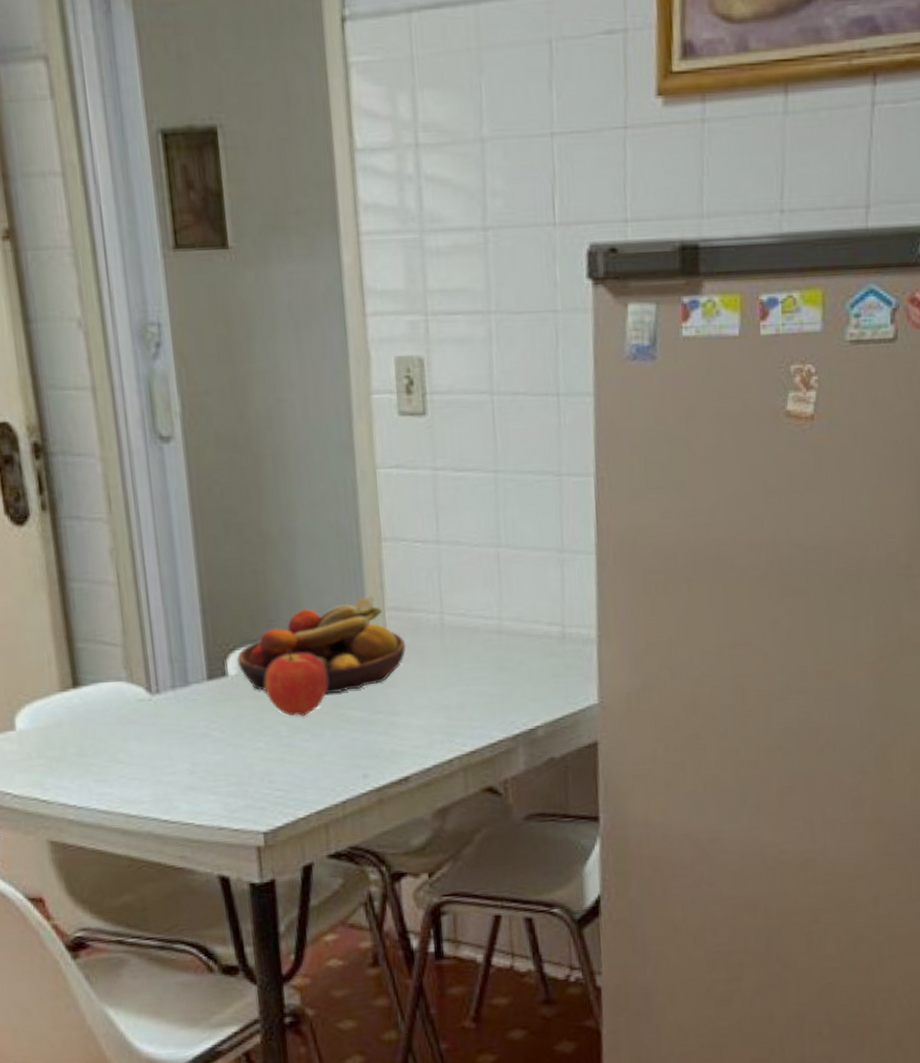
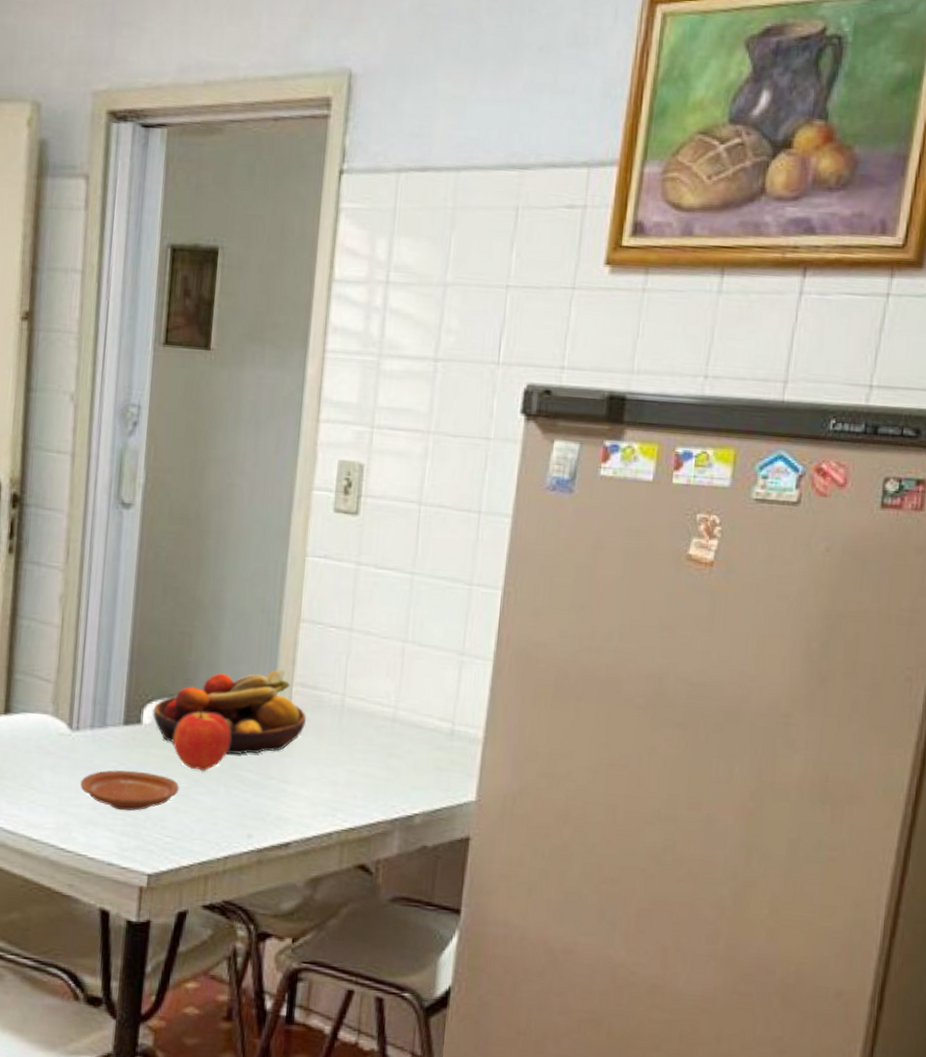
plate: none [172,726,281,771] -> present [80,770,179,811]

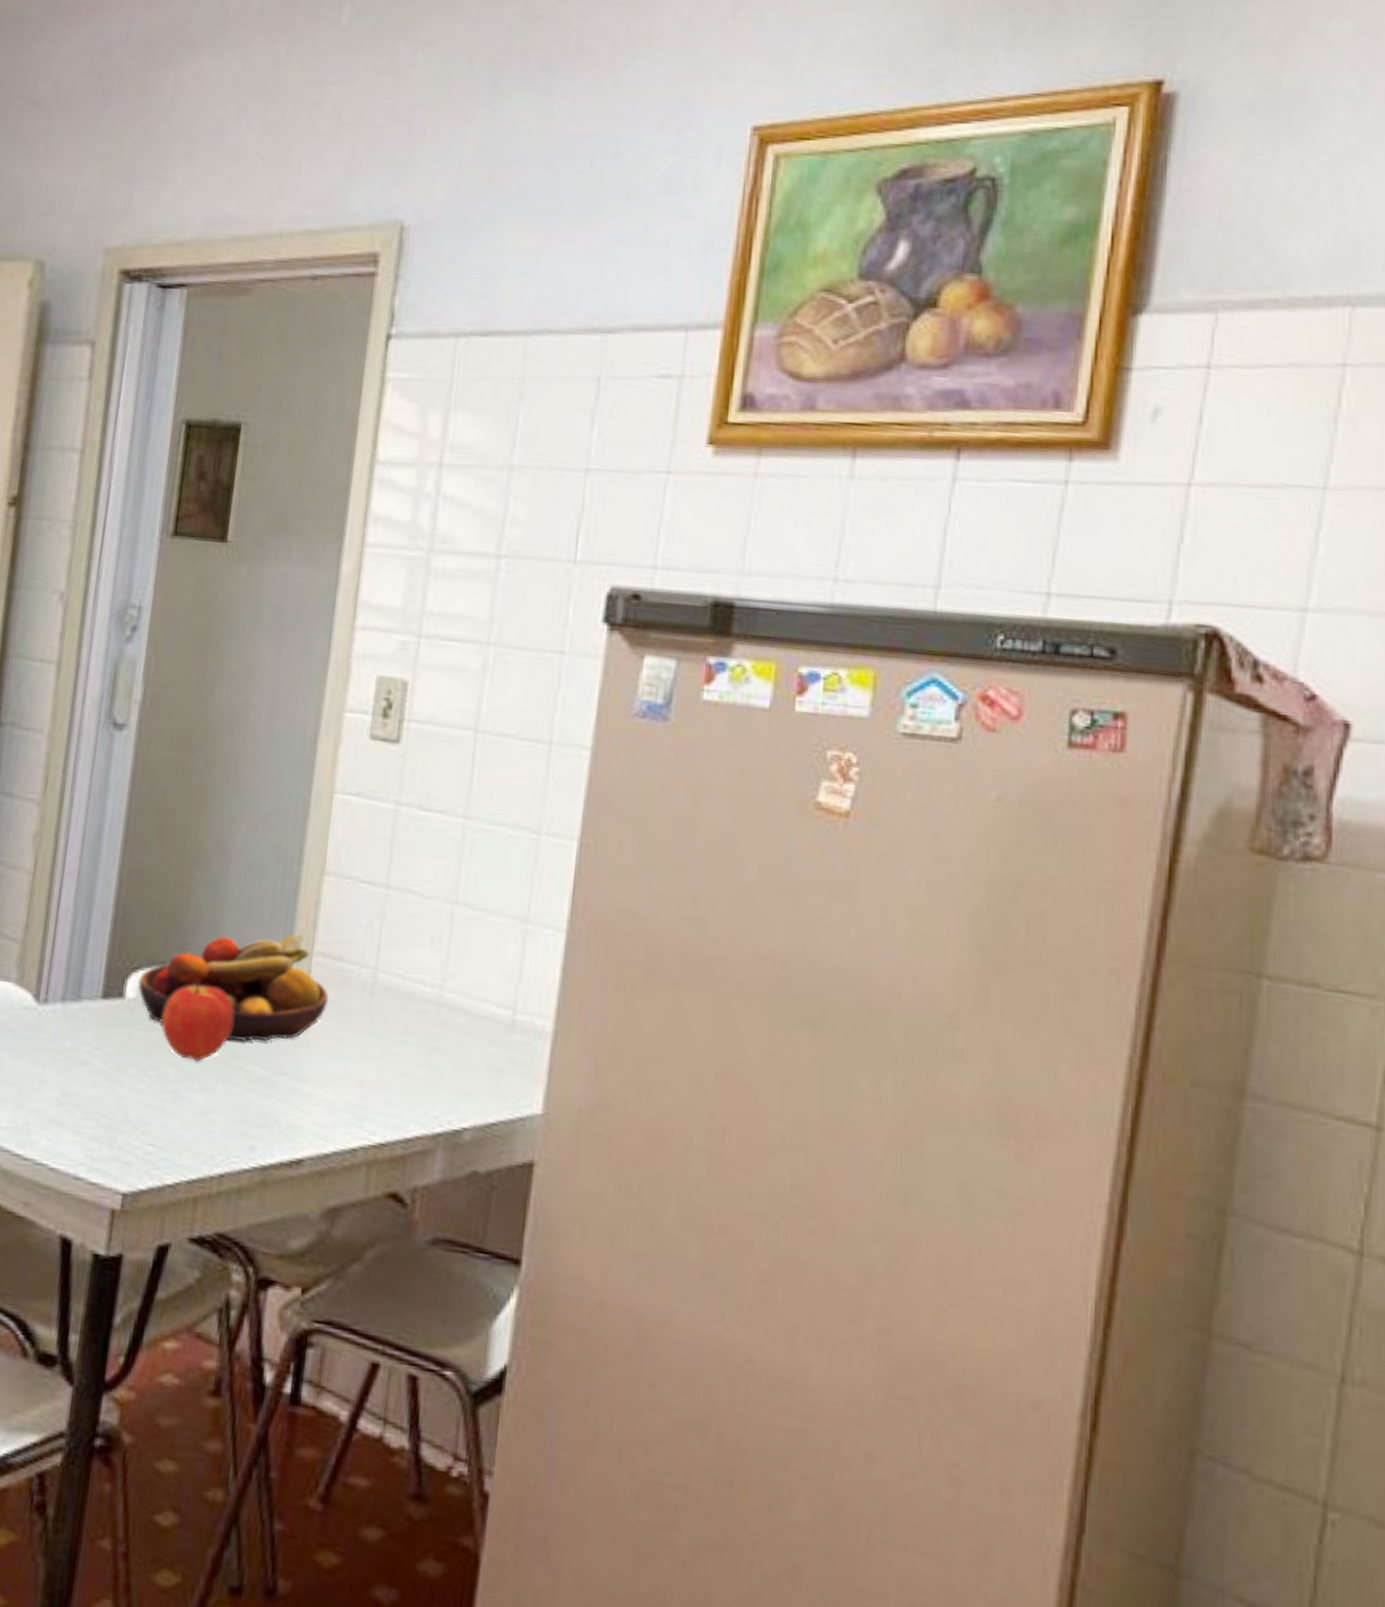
plate: present [80,770,179,811] -> none [45,1055,167,1110]

